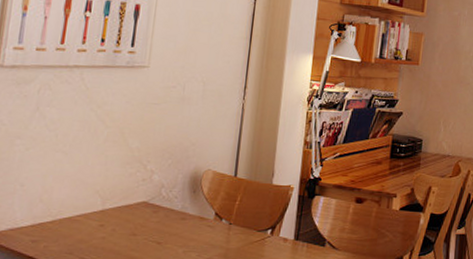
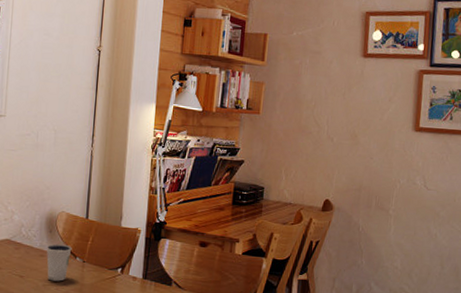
dixie cup: none [188,205,218,247] -> present [46,244,72,282]

